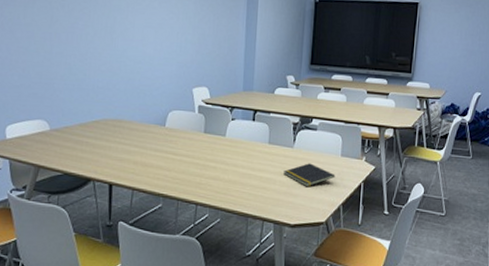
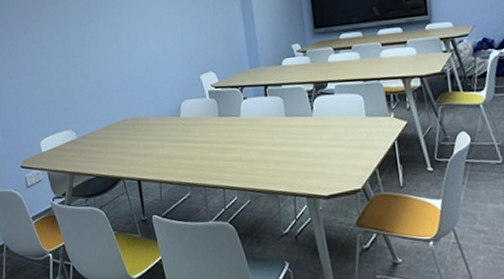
notepad: present [284,163,336,187] -> none [307,129,364,155]

